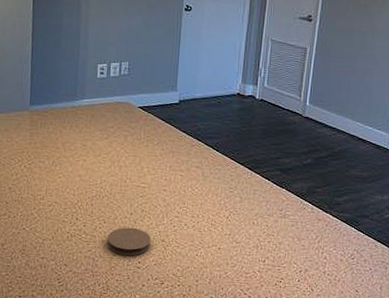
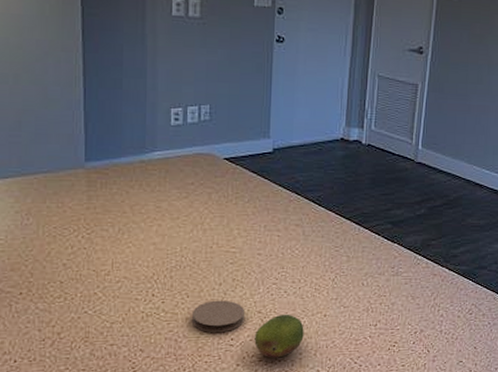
fruit: none [158,244,201,283] -> present [254,314,304,358]

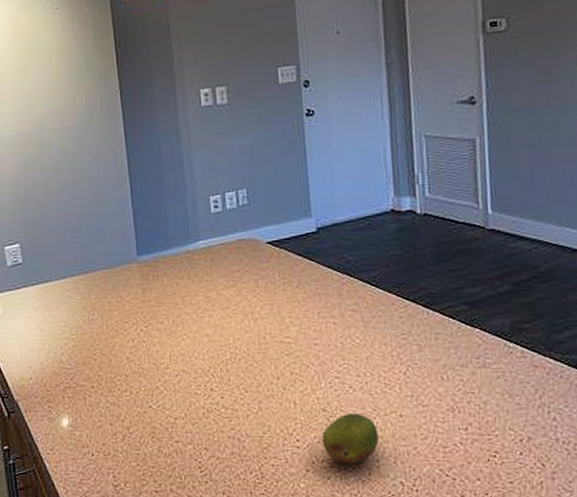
coaster: present [191,300,244,332] -> none [252,395,309,432]

